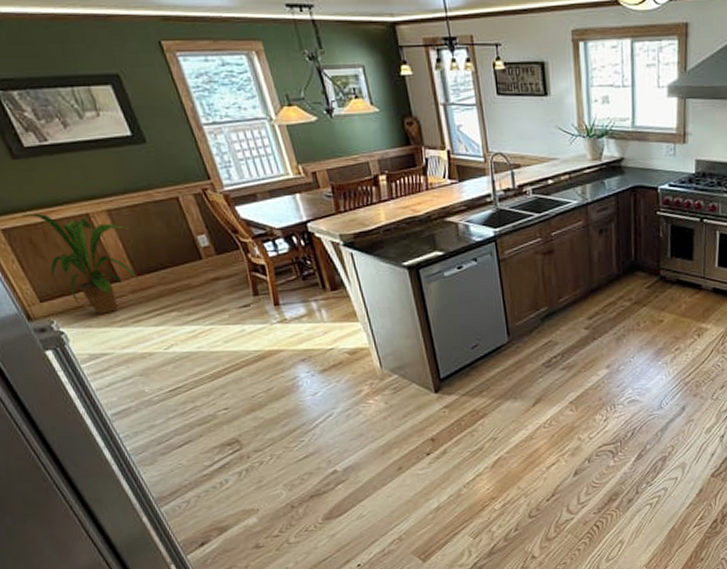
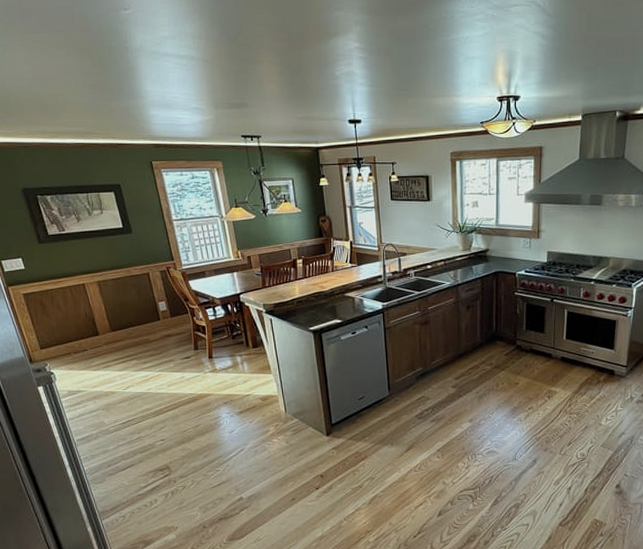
house plant: present [21,214,139,315] -> none [38,283,112,361]

